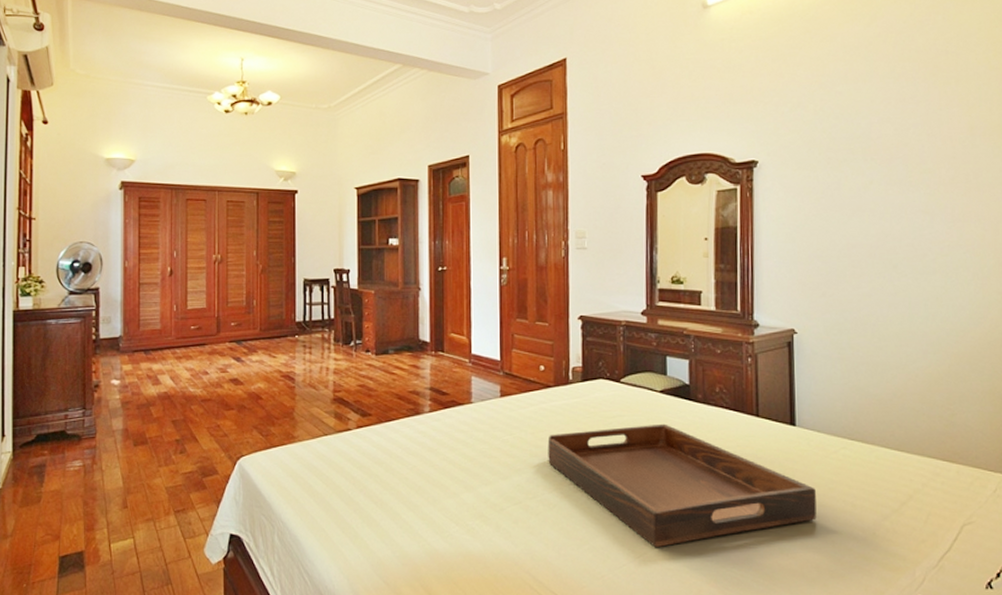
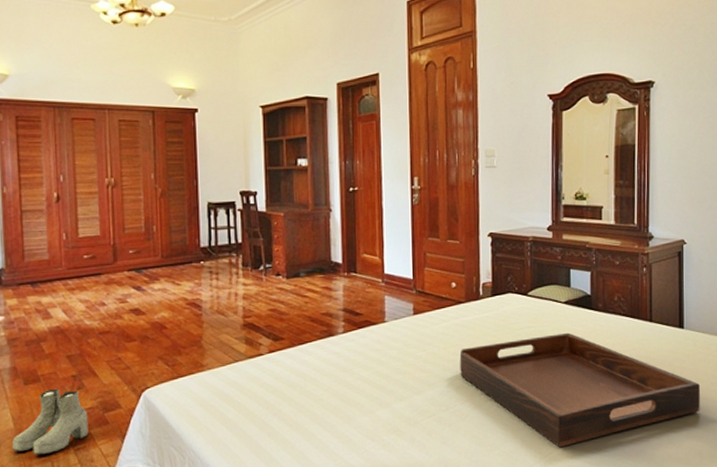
boots: none [120,451,188,514] -> present [12,388,89,455]

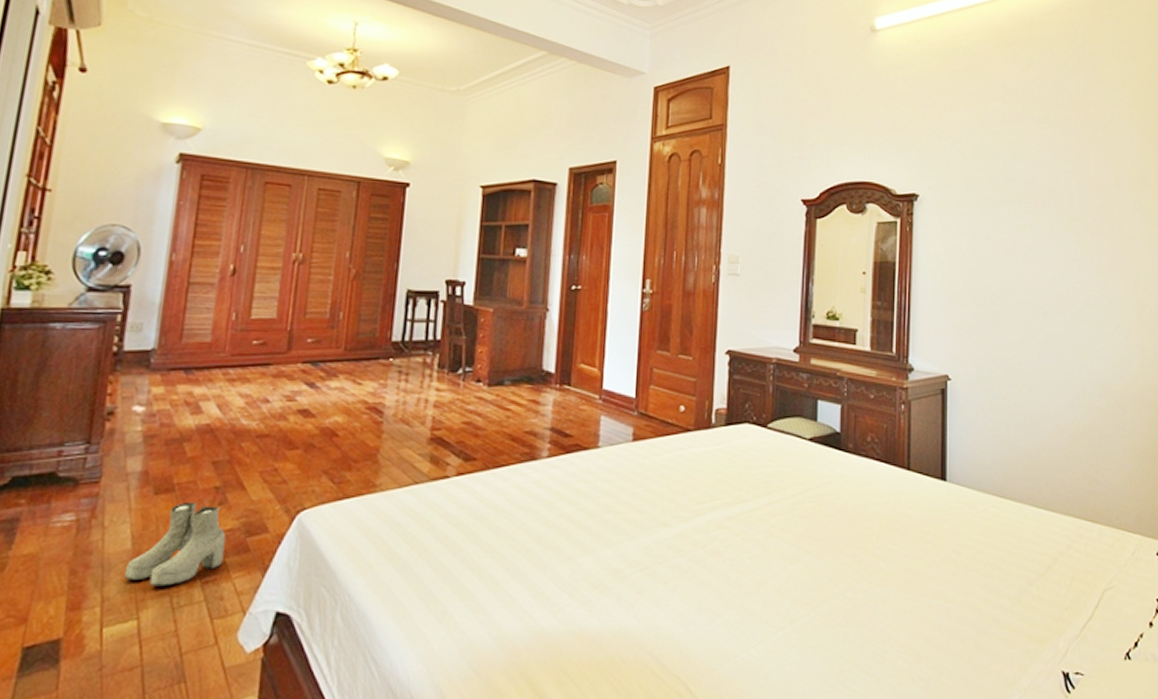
serving tray: present [459,332,700,448] -> none [682,476,964,621]

